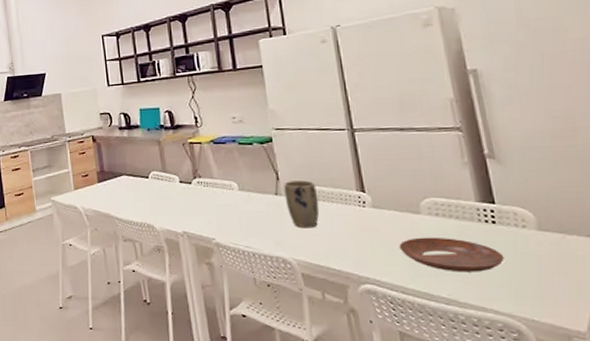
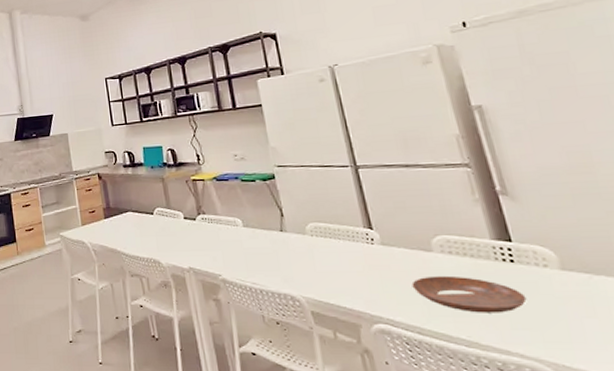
plant pot: present [284,180,320,229] -> none [288,217,327,266]

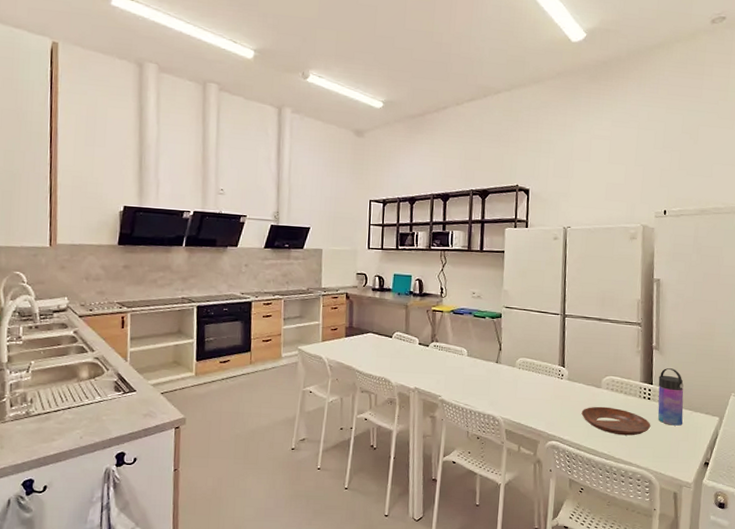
water bottle: none [518,218,579,296] -> present [657,368,684,426]

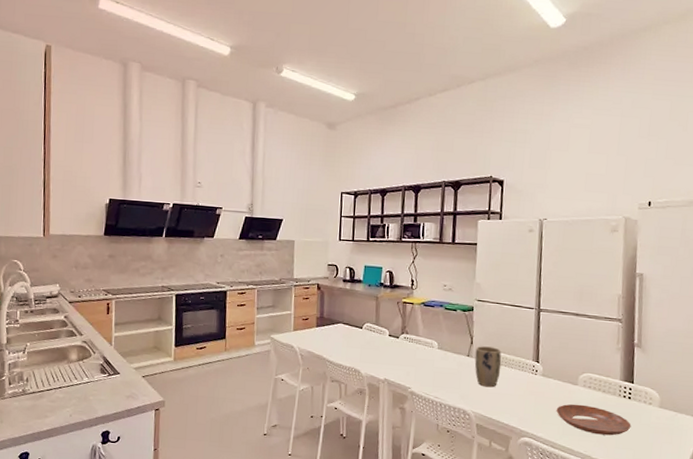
plant pot: none [503,352,529,393] -> present [474,346,502,388]
water bottle: present [657,368,684,426] -> none [639,367,668,428]

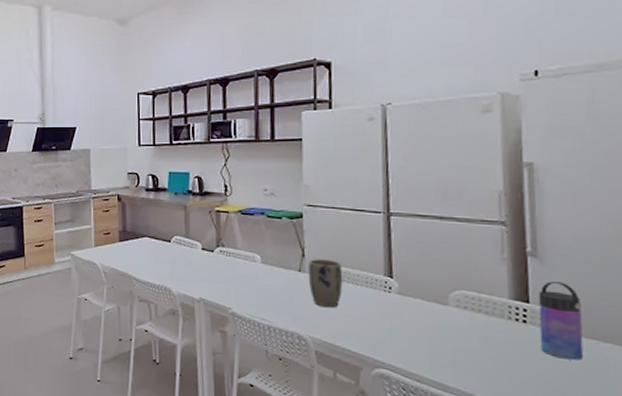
bowl: present [556,403,631,436] -> none [420,328,530,370]
water bottle: none [639,367,668,428] -> present [538,281,583,360]

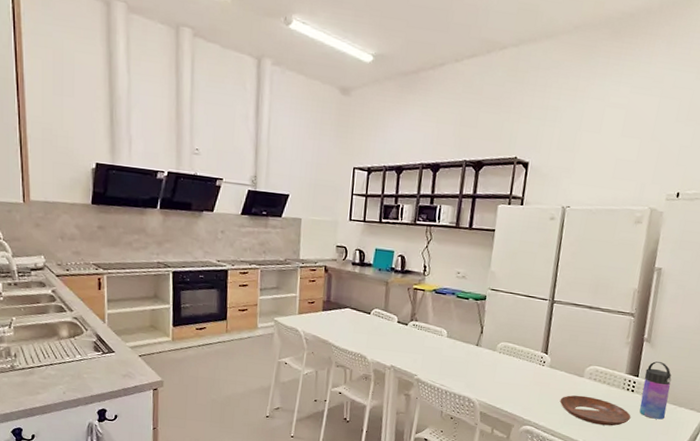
plant pot: present [308,259,343,308] -> none [482,335,511,377]
bowl: none [420,328,530,370] -> present [559,395,631,426]

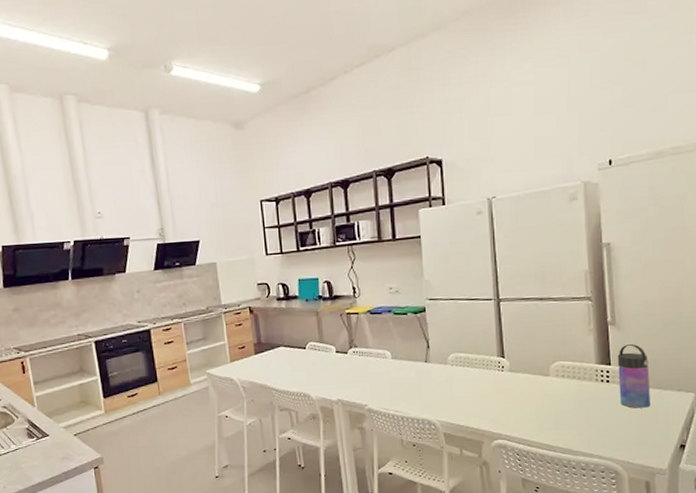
bowl: present [559,395,631,426] -> none [529,395,612,426]

